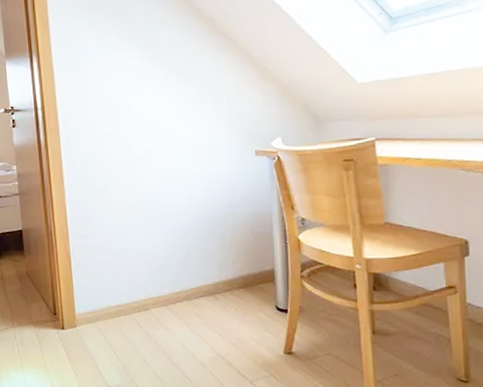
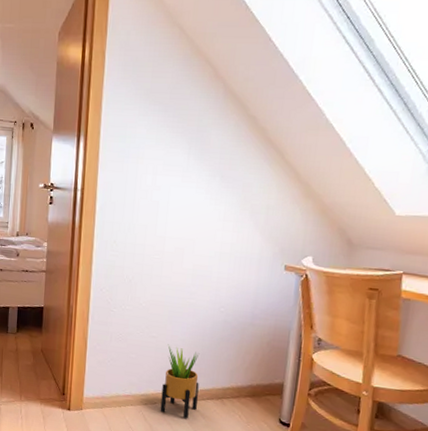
potted plant: none [151,247,191,321] -> present [160,344,200,419]

